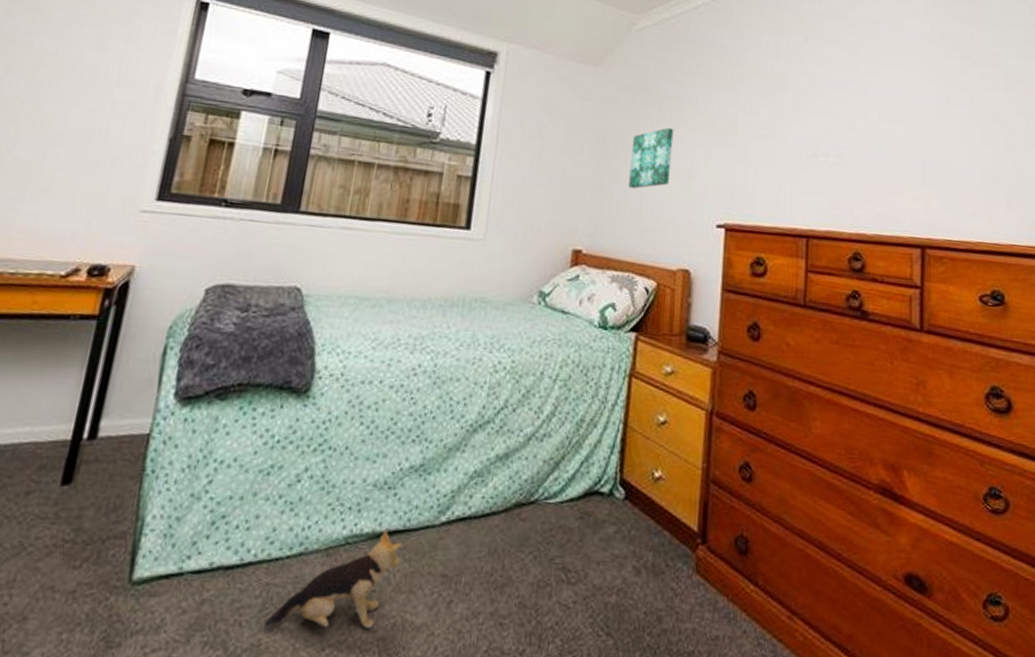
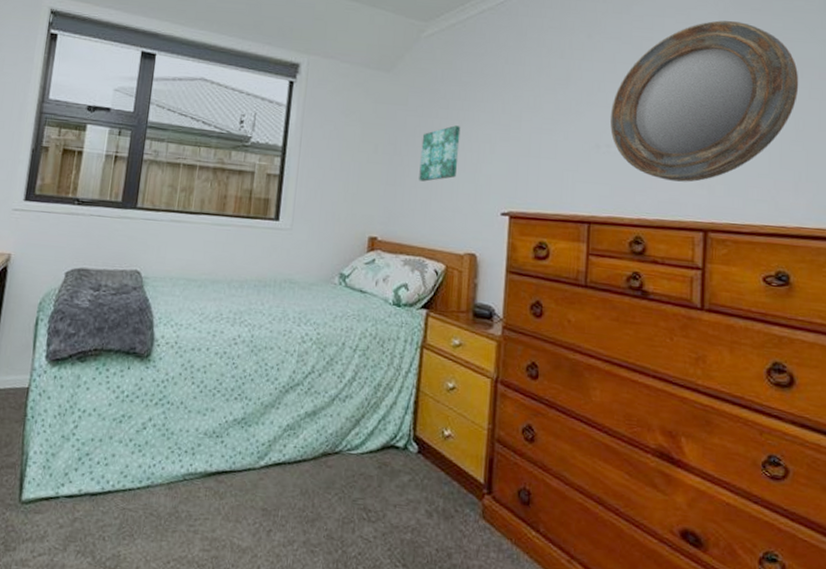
plush toy: present [264,530,403,629] -> none [122,470,230,548]
home mirror: none [827,30,1008,196] -> present [610,20,799,182]

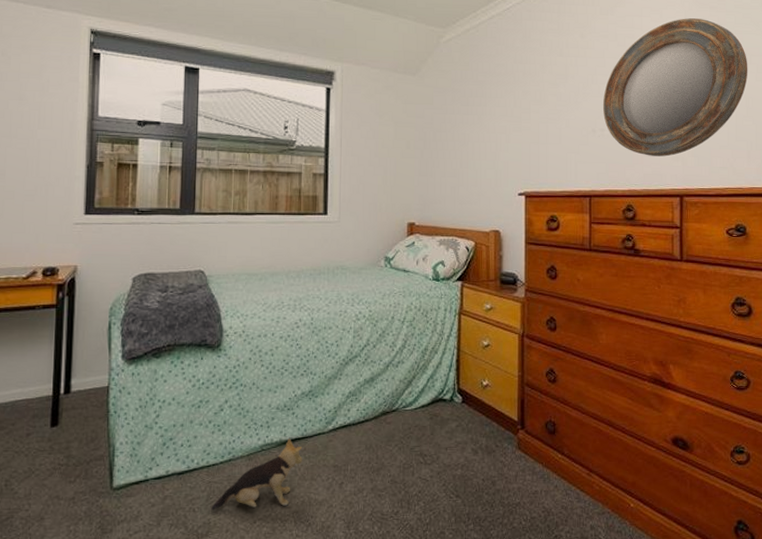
plush toy: none [122,470,230,548] -> present [211,438,303,511]
wall art: present [419,125,461,182] -> none [447,120,480,171]

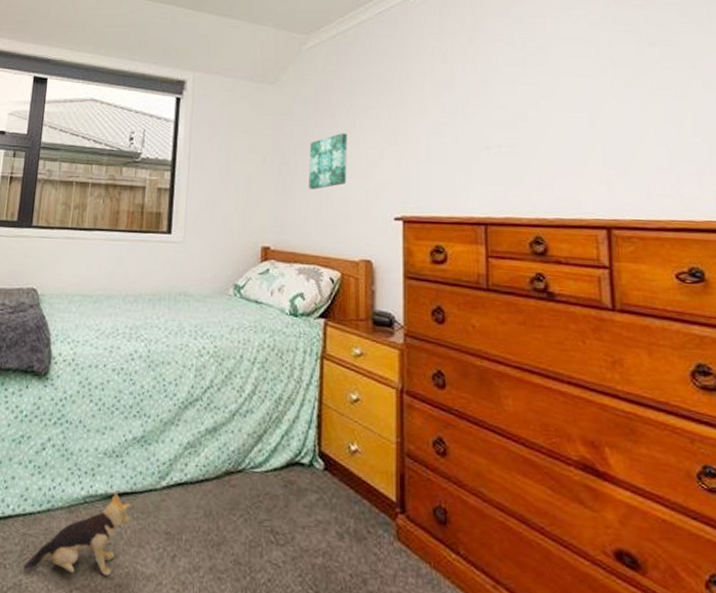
wall art: none [447,120,480,171] -> present [309,133,348,190]
home mirror: present [602,18,748,157] -> none [498,18,692,179]

